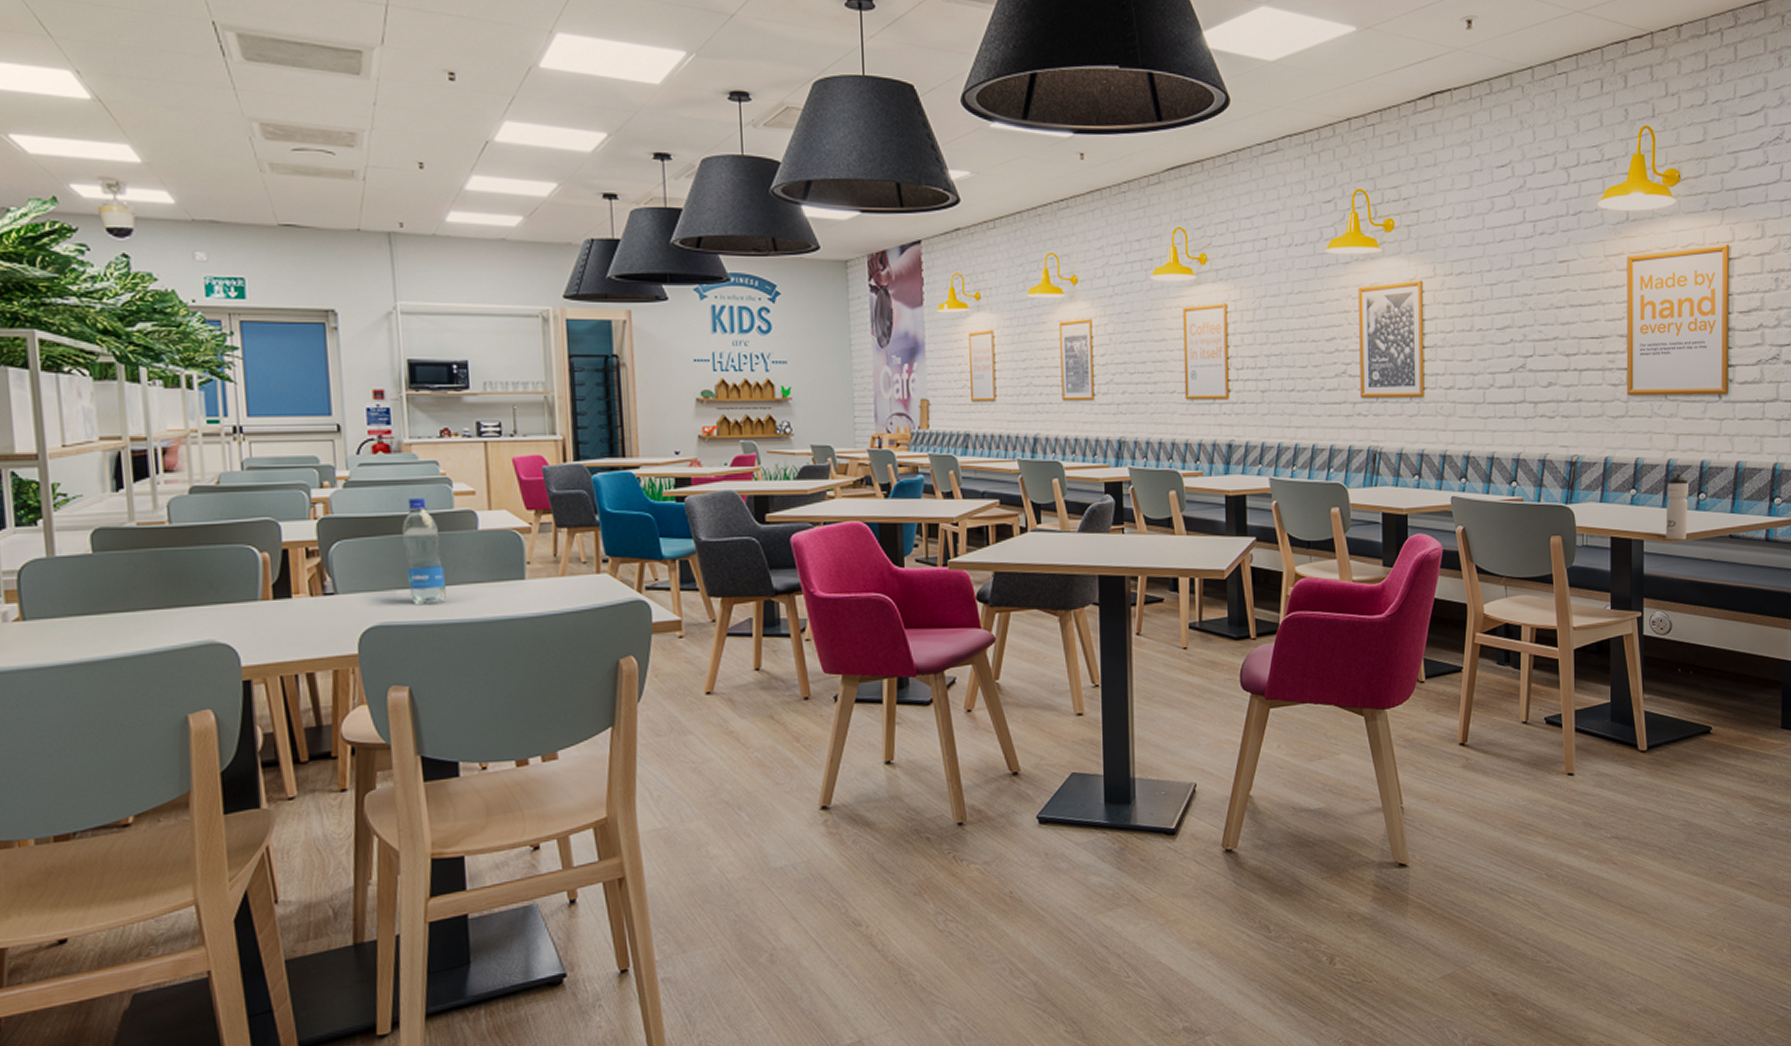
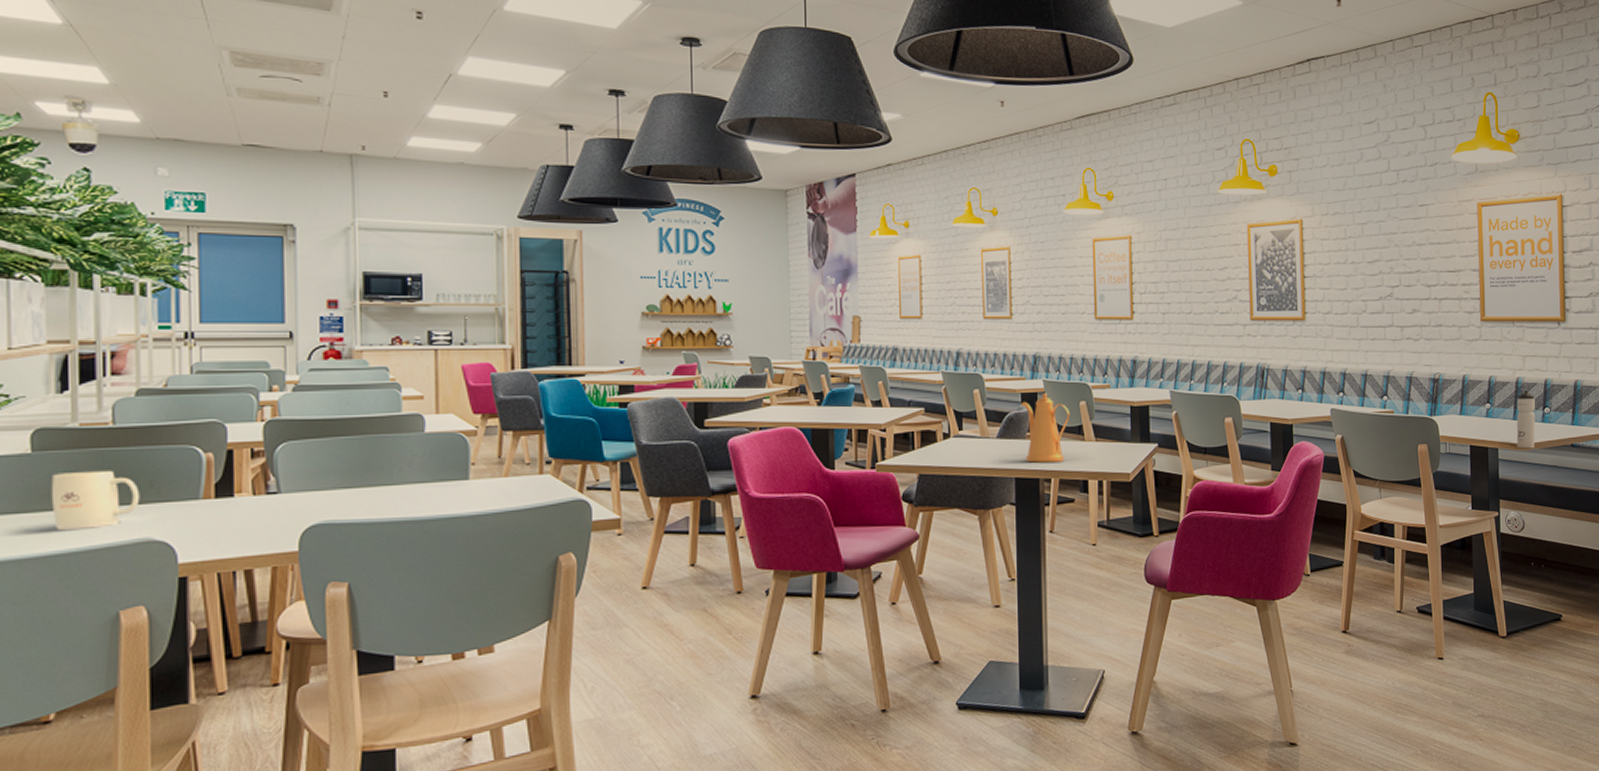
mug: none [113,571,201,633] -> present [50,470,140,531]
bottle: present [402,498,446,605] -> none [350,402,390,504]
coffee pot: none [1103,481,1159,559] -> present [1020,392,1071,463]

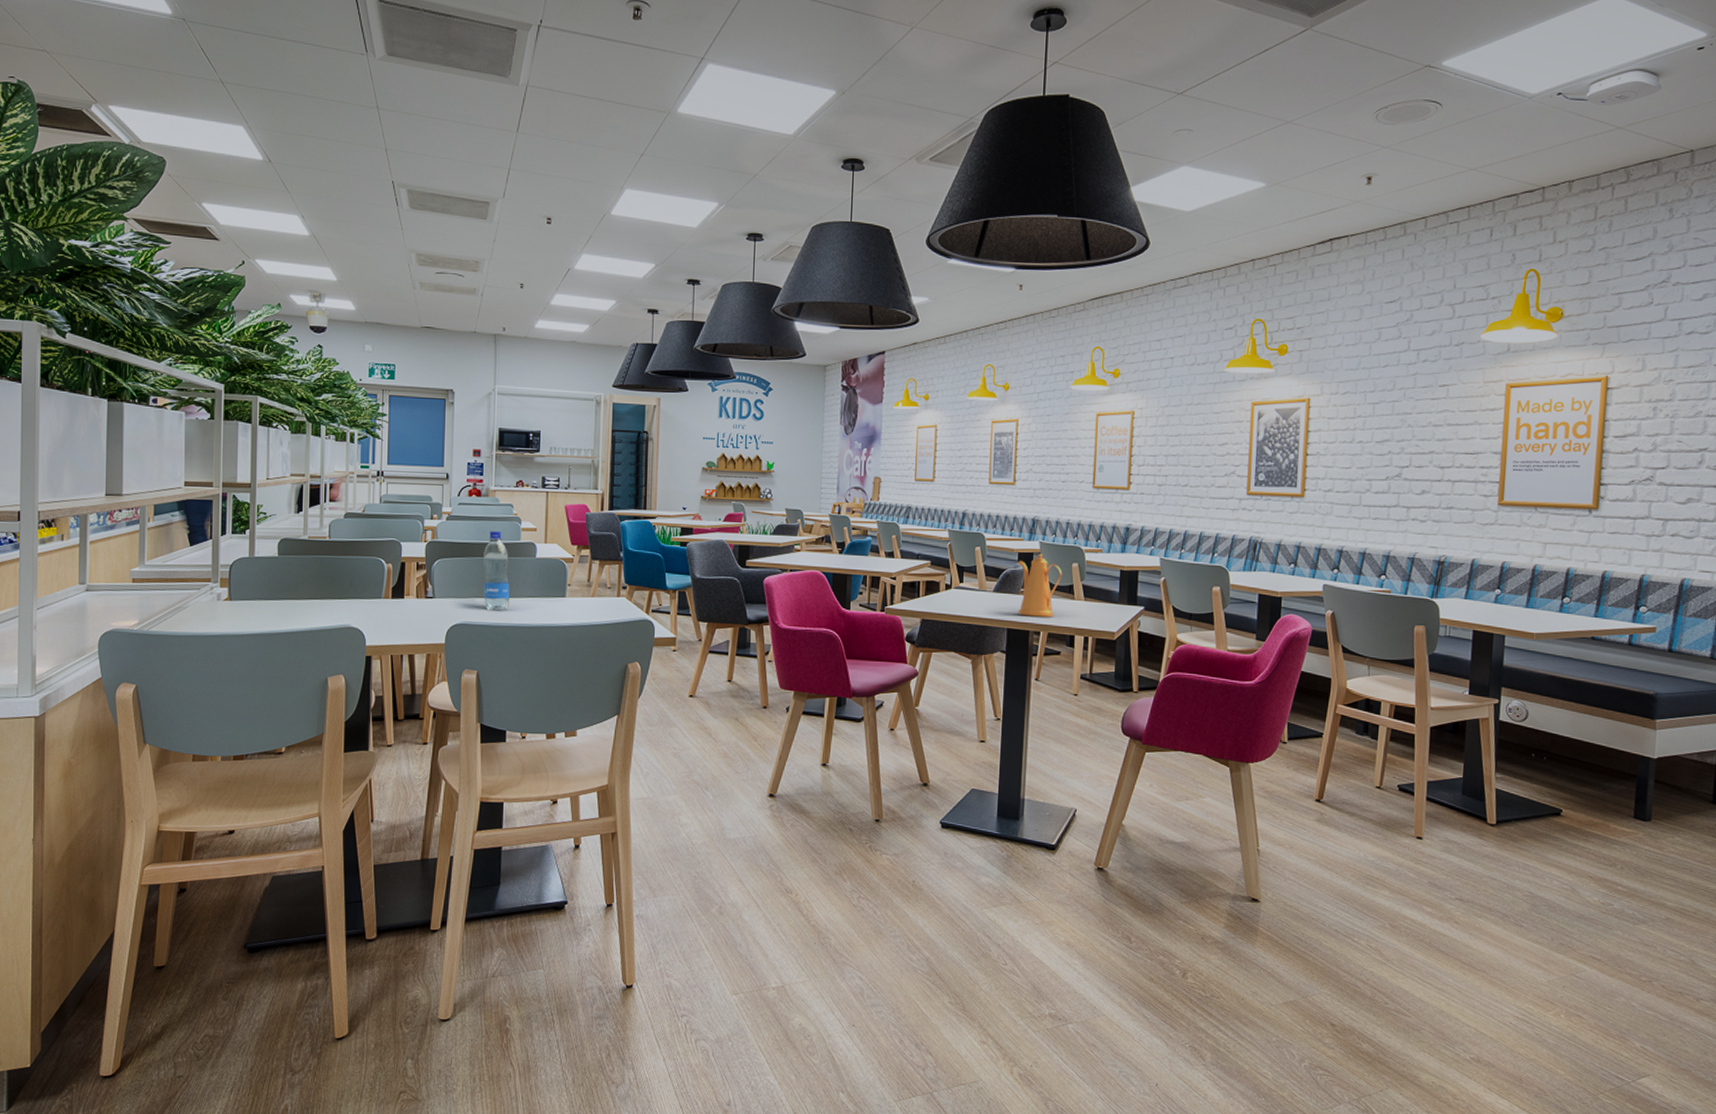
mug: present [50,470,140,531] -> none [289,572,344,616]
bottle: none [350,402,390,504] -> present [483,531,510,611]
water bottle: present [1516,390,1536,449] -> none [1527,578,1553,638]

